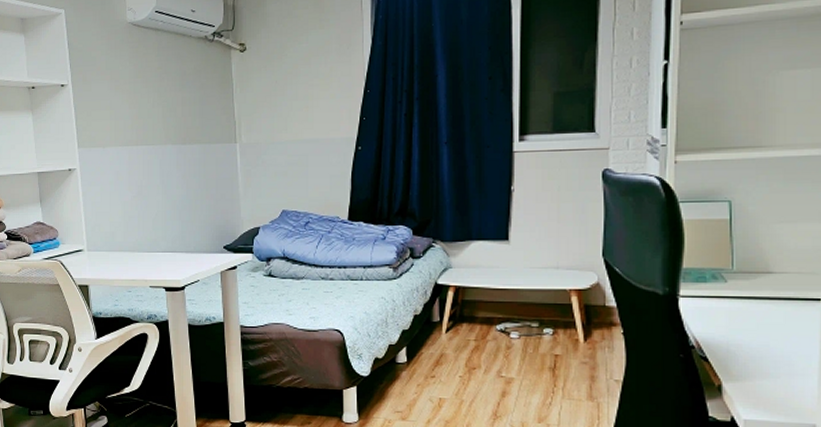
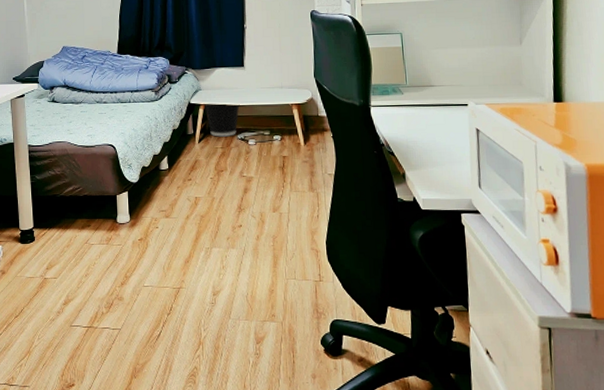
wastebasket: none [455,285,501,327] -> present [205,103,240,137]

